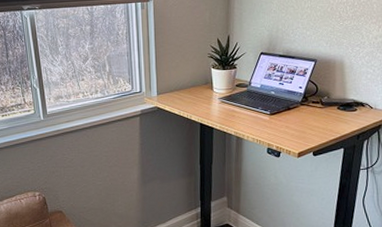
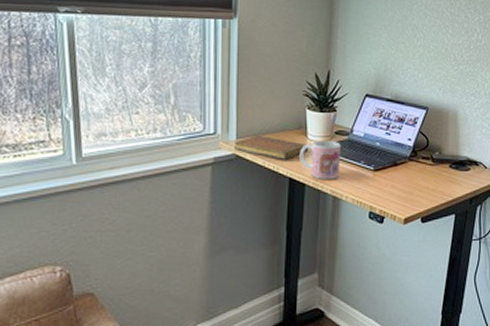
notebook: none [156,91,214,110] -> present [234,136,308,160]
mug: none [207,92,242,123] -> present [299,140,341,179]

